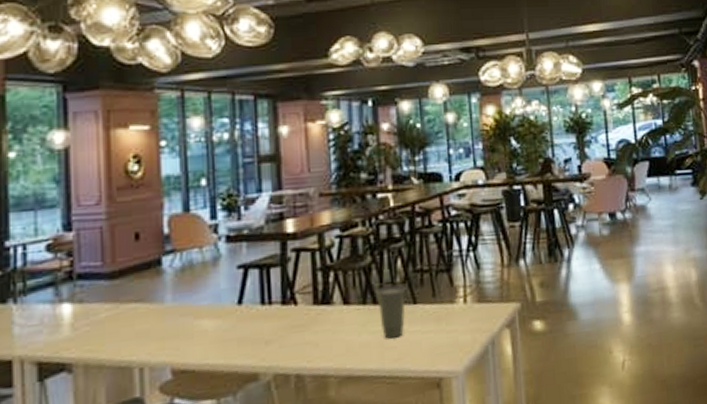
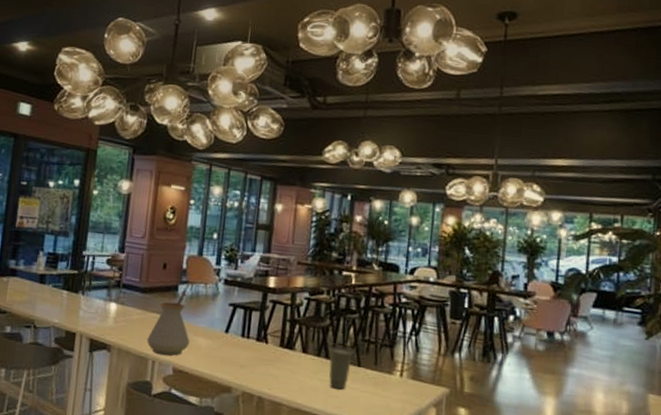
coffee pot: none [126,261,190,357] -> present [146,290,190,356]

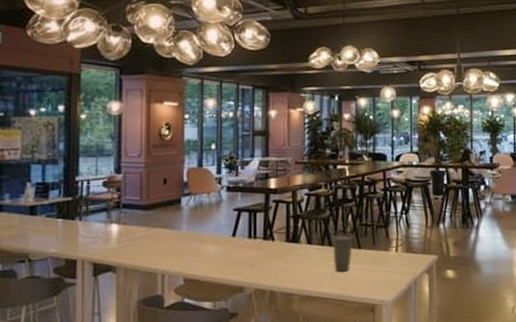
coffee pot: present [146,290,190,356] -> none [154,202,198,268]

